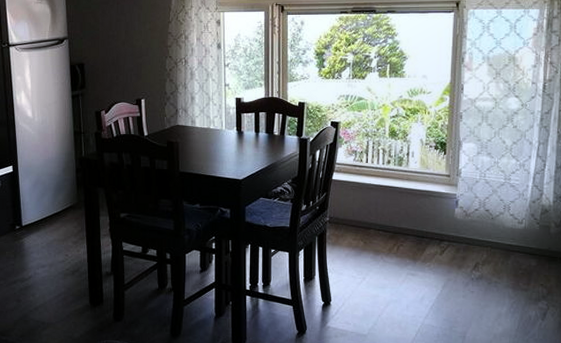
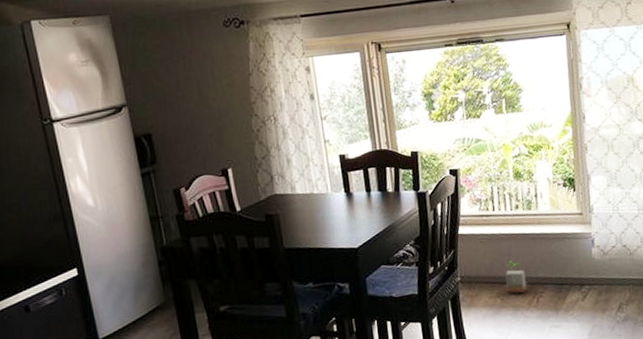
potted plant: none [369,209,390,240] -> present [504,260,527,294]

